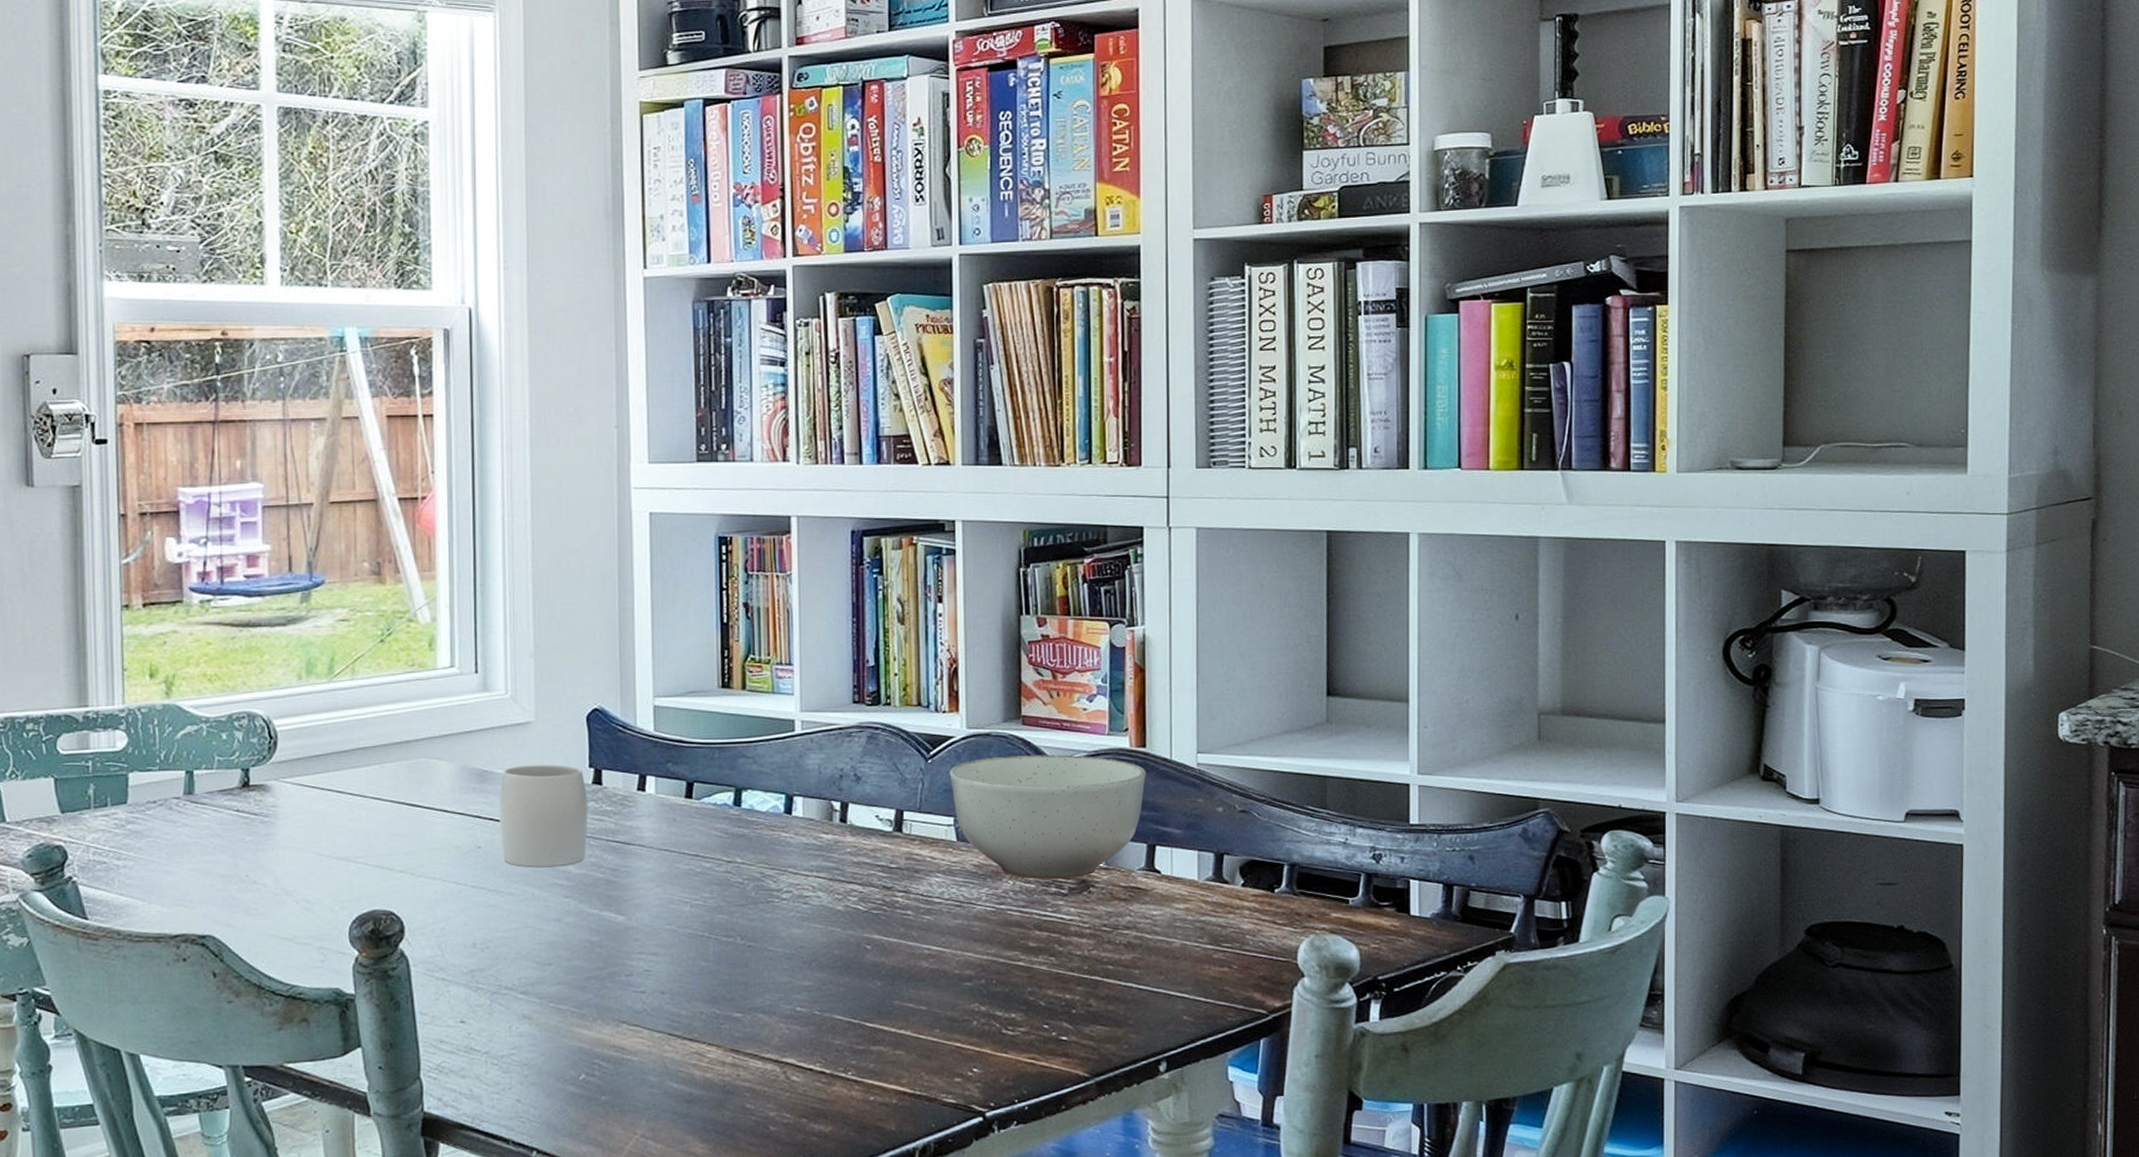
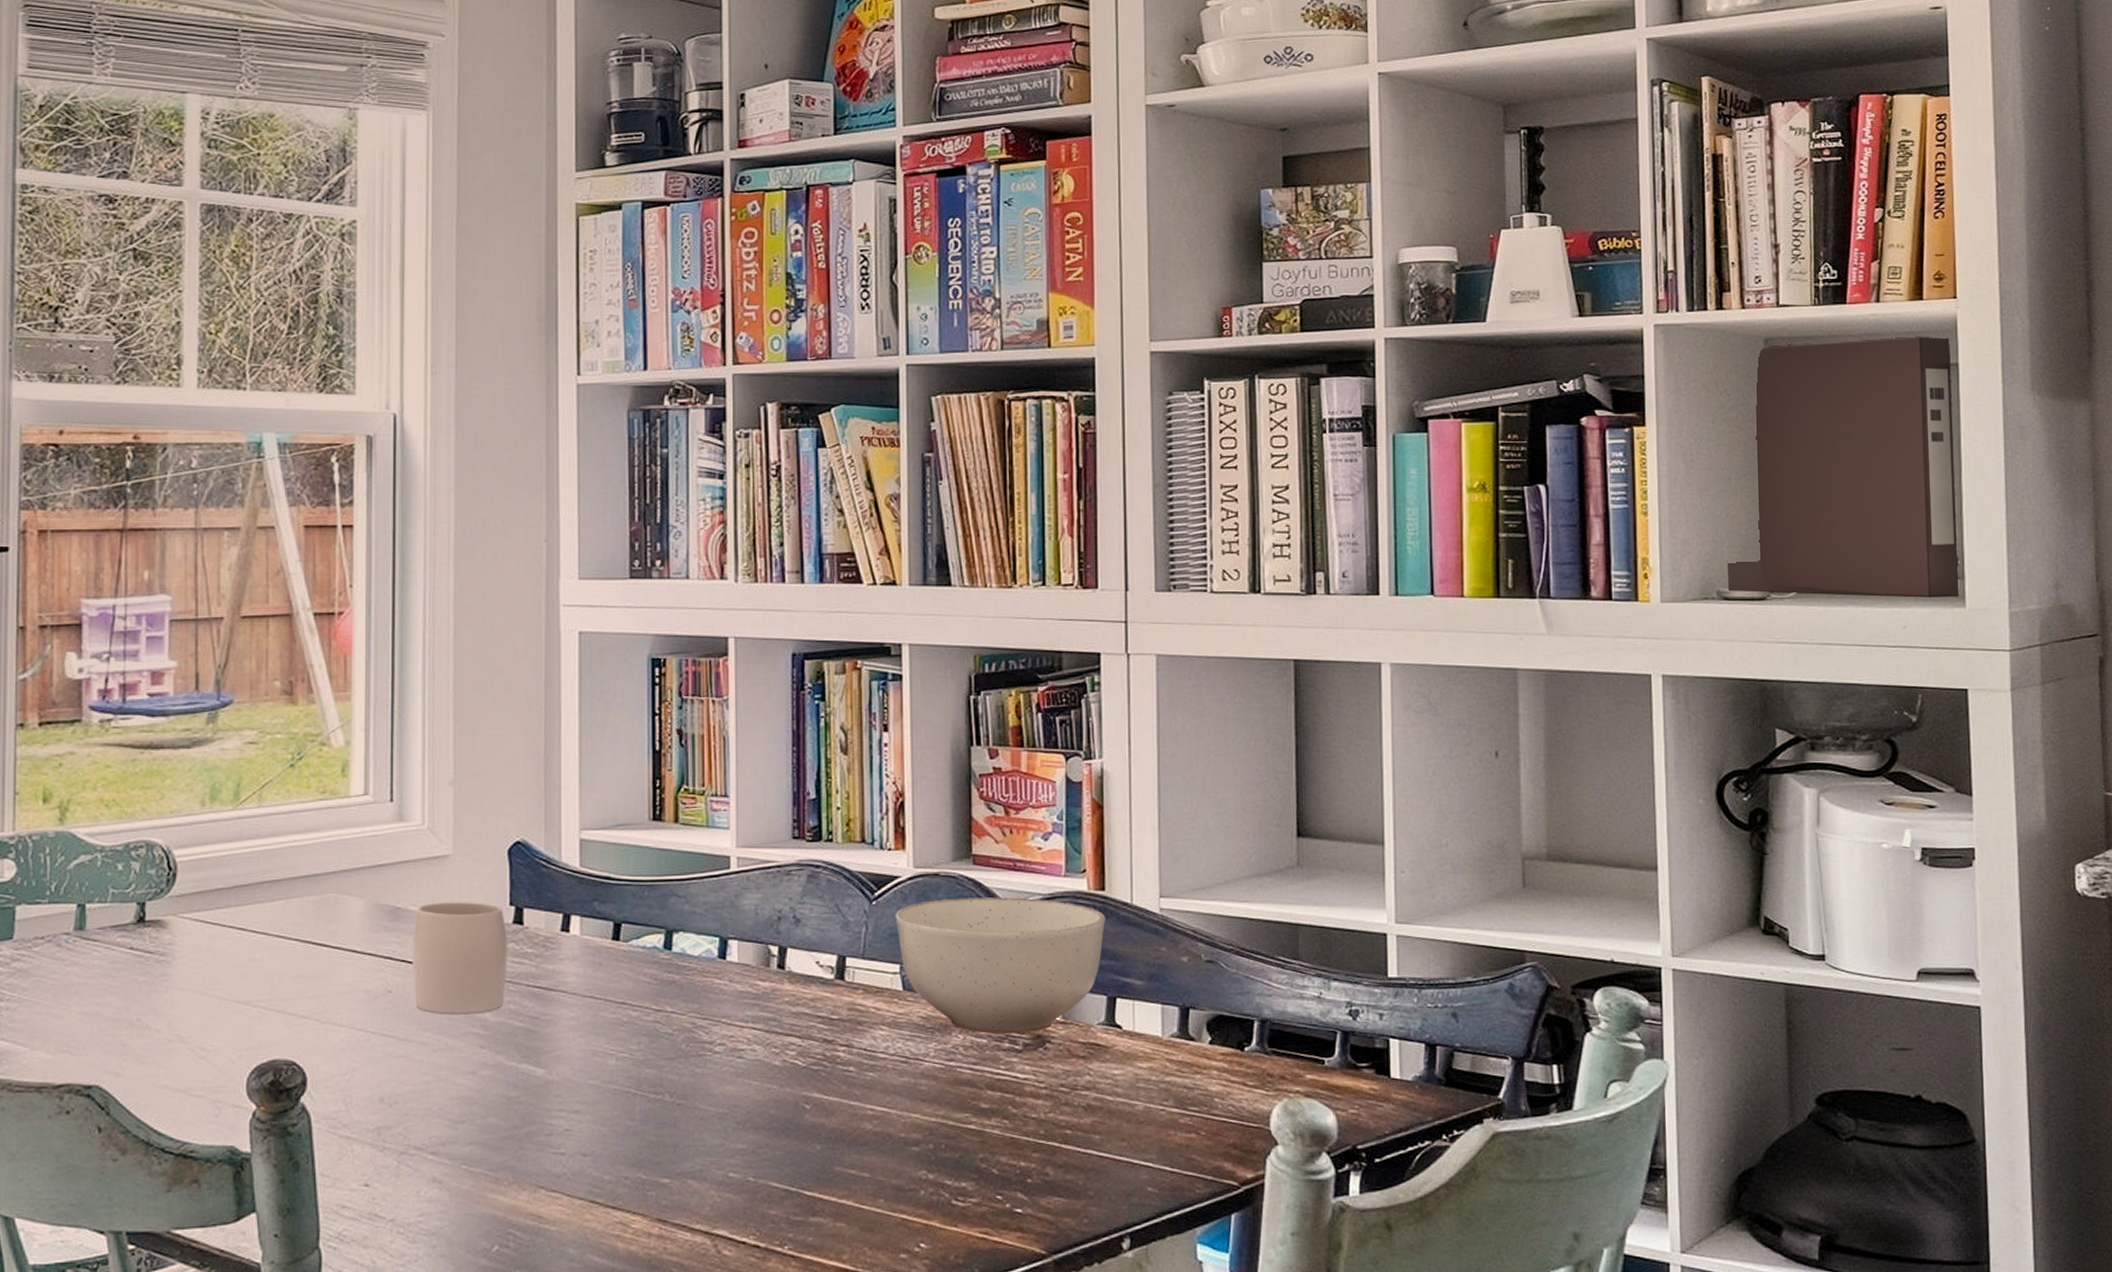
binder: none [1741,215,1965,465] -> present [1726,337,1959,598]

